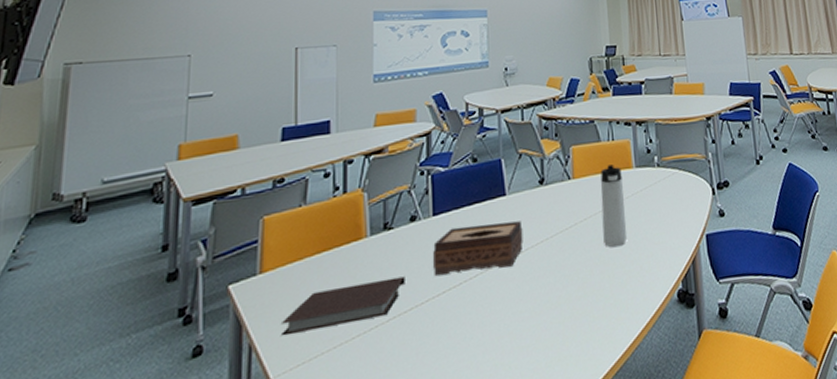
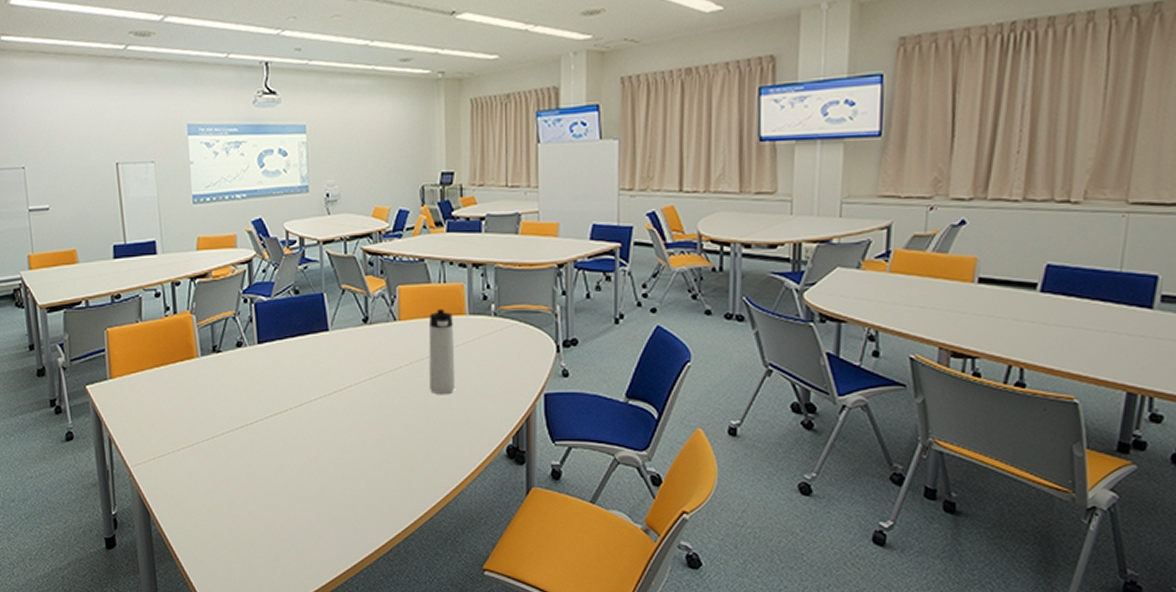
notebook: present [282,276,405,337] -> none [133,397,235,434]
tissue box: present [433,221,523,277] -> none [259,357,347,401]

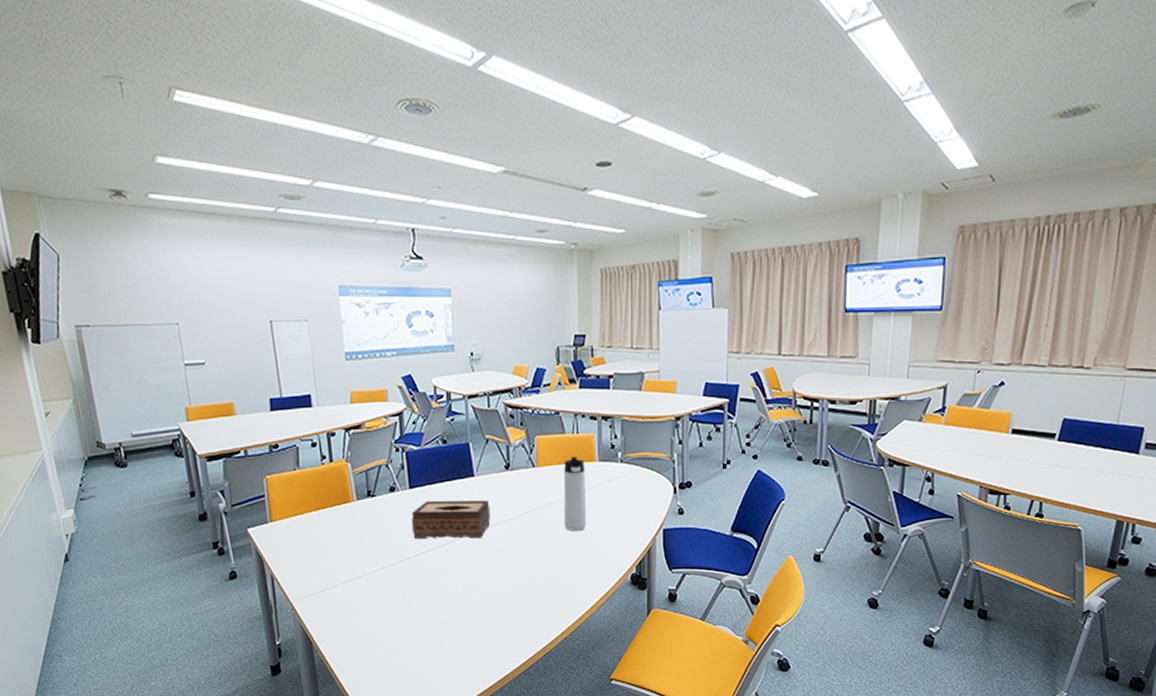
tissue box: none [259,357,347,401] -> present [411,500,491,540]

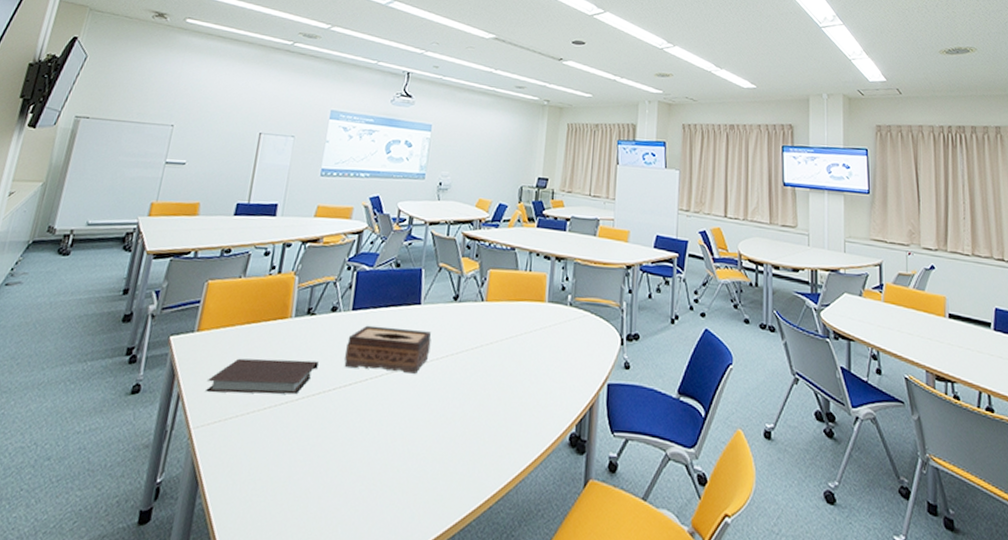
notebook: none [293,537,390,572] -> present [206,358,319,395]
thermos bottle: present [563,457,587,532] -> none [505,294,534,377]

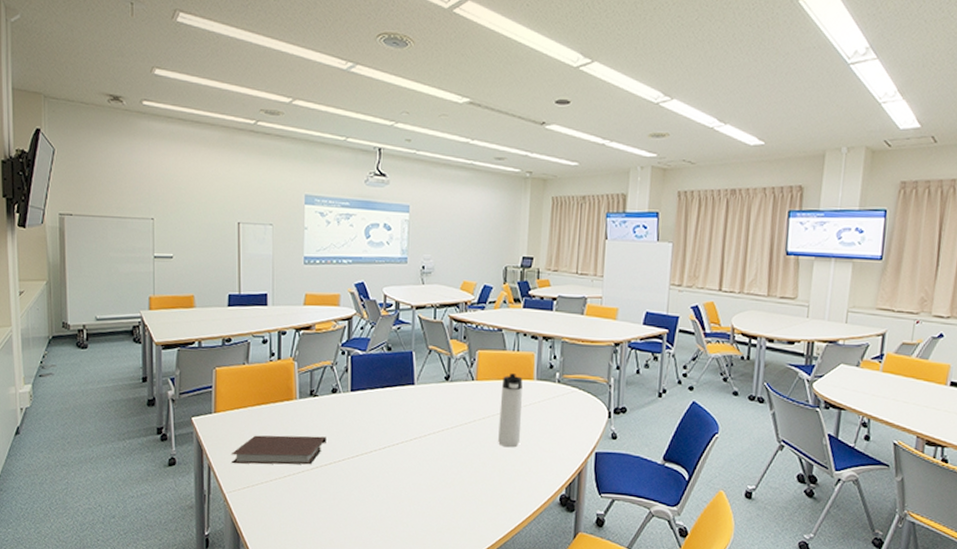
tissue box: present [344,325,432,374] -> none [350,404,427,446]
thermos bottle: none [505,294,534,377] -> present [498,373,523,448]

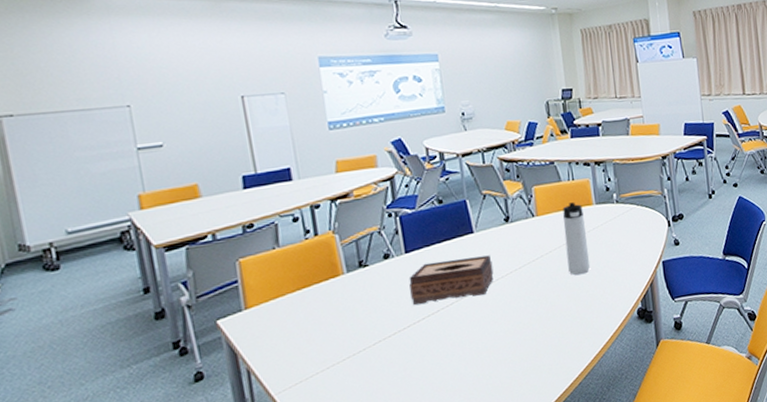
notebook: present [232,435,326,465] -> none [274,306,386,361]
tissue box: none [350,404,427,446] -> present [409,255,494,306]

